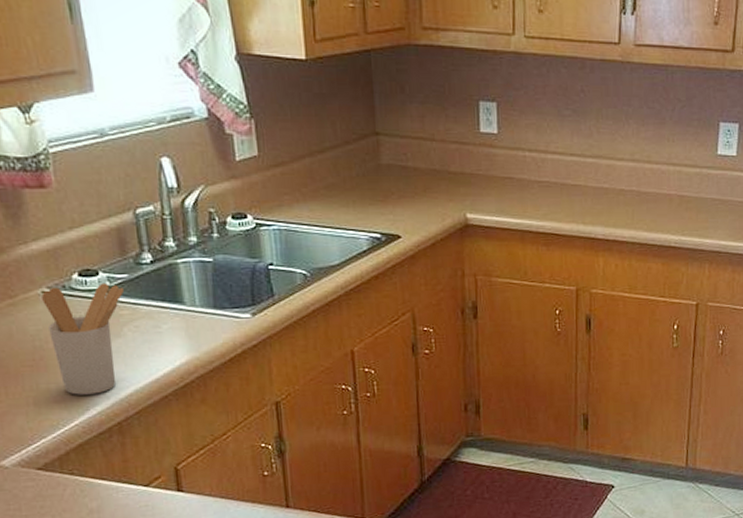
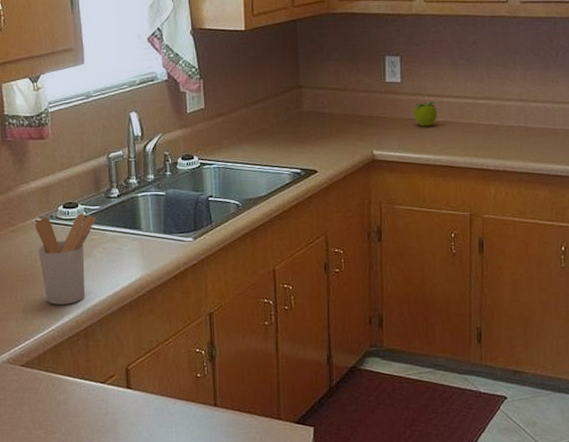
fruit: none [513,158,541,188] -> present [413,101,438,127]

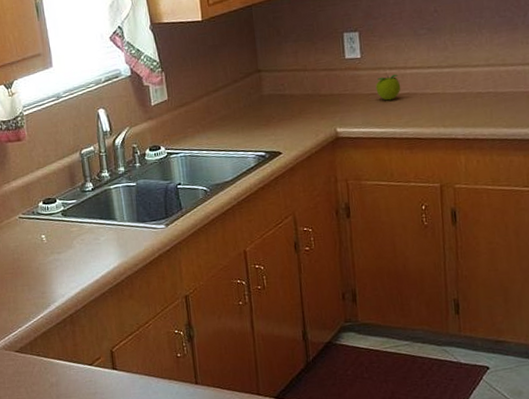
utensil holder: present [35,213,97,305] -> none [19,207,74,294]

